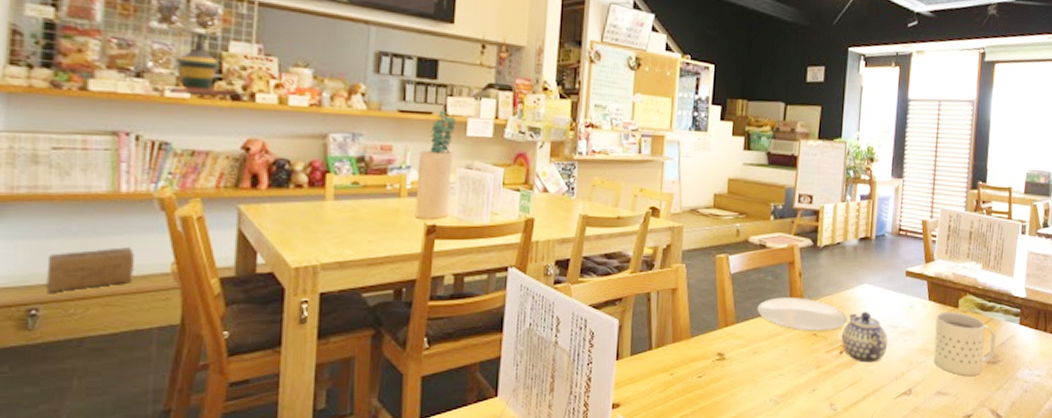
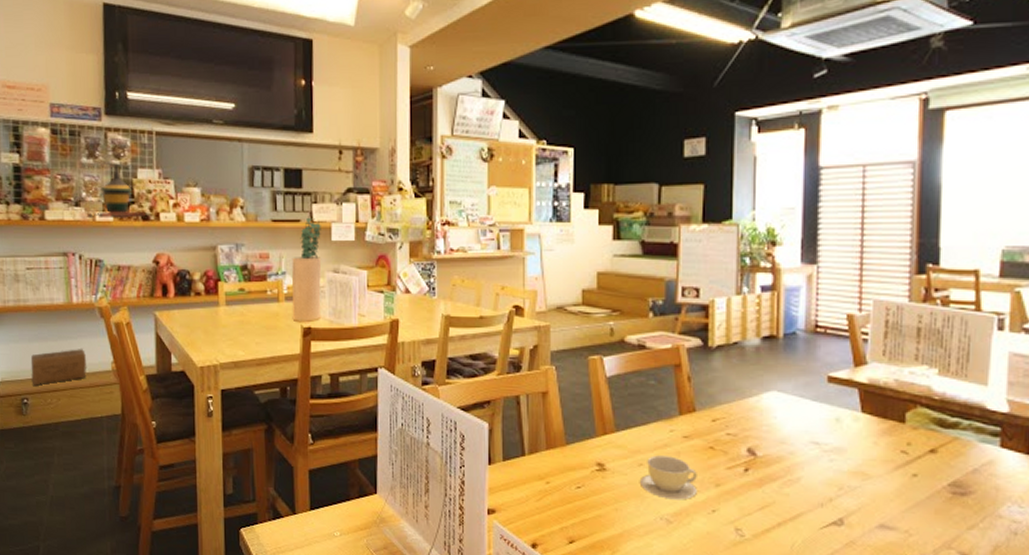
teacup: none [753,343,802,383] -> present [639,455,697,500]
plate: present [757,297,848,332] -> none [639,404,752,446]
teapot: present [841,311,888,363] -> none [745,423,808,484]
mug: present [933,311,996,376] -> none [872,427,964,509]

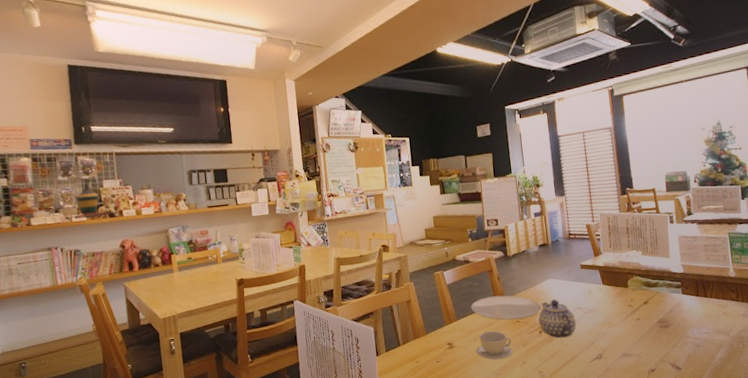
decorative box: present [30,349,87,387] -> none [26,318,73,353]
vase: present [291,215,322,323] -> none [225,200,249,277]
plate: none [639,404,752,446] -> present [470,295,541,320]
teapot: none [745,423,808,484] -> present [538,299,577,338]

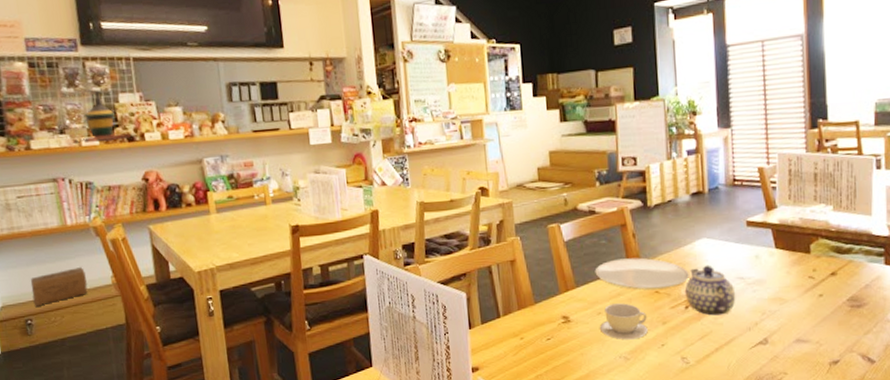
decorative box: none [26,318,73,353] -> present [30,267,88,308]

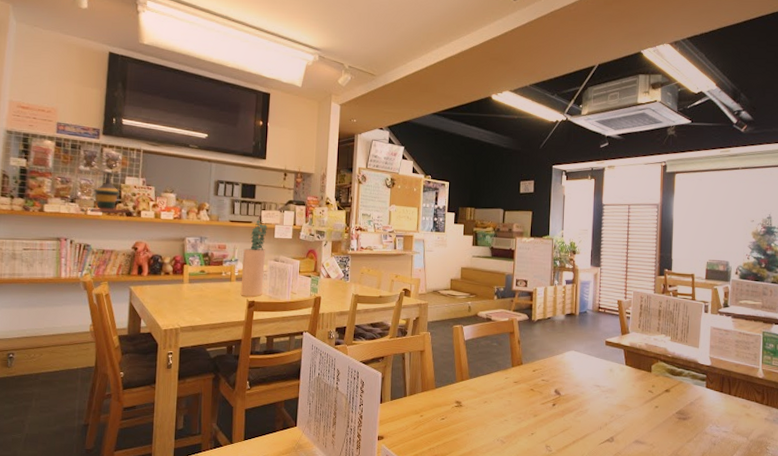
decorative box: present [30,267,88,308] -> none [18,314,68,344]
vase: none [275,123,307,222] -> present [240,219,267,298]
plate: present [595,257,689,290] -> none [485,359,558,388]
teacup: present [599,303,648,340] -> none [484,395,522,427]
teapot: present [684,265,736,316] -> none [553,372,593,414]

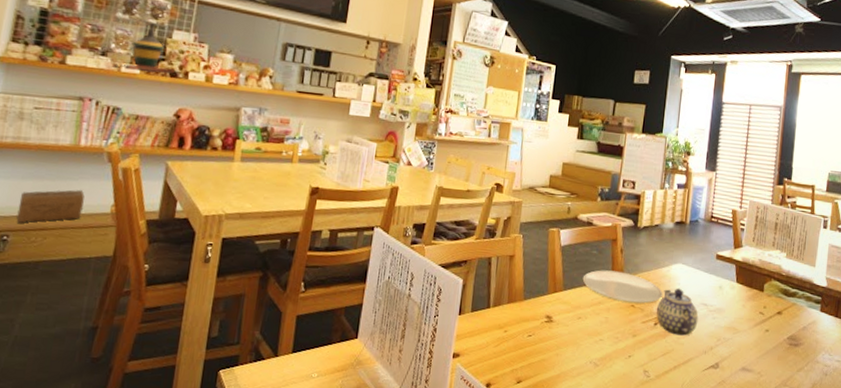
decorative box: none [18,314,68,344] -> present [16,190,85,224]
vase: present [240,219,267,298] -> none [302,91,342,184]
plate: none [485,359,558,388] -> present [582,270,663,304]
teapot: none [553,372,593,414] -> present [656,288,699,336]

